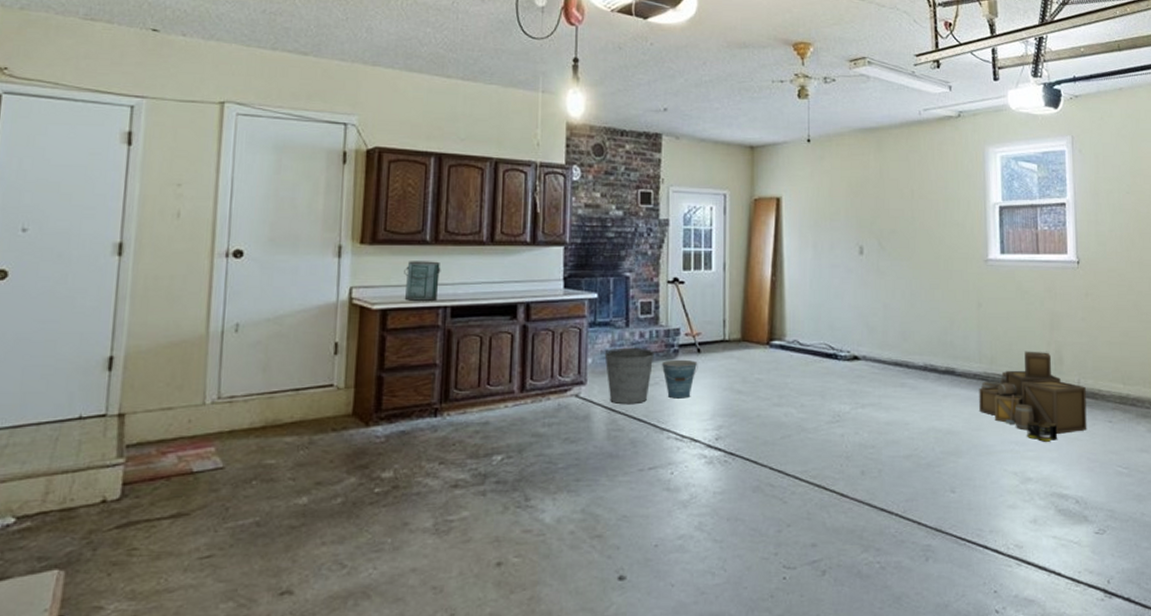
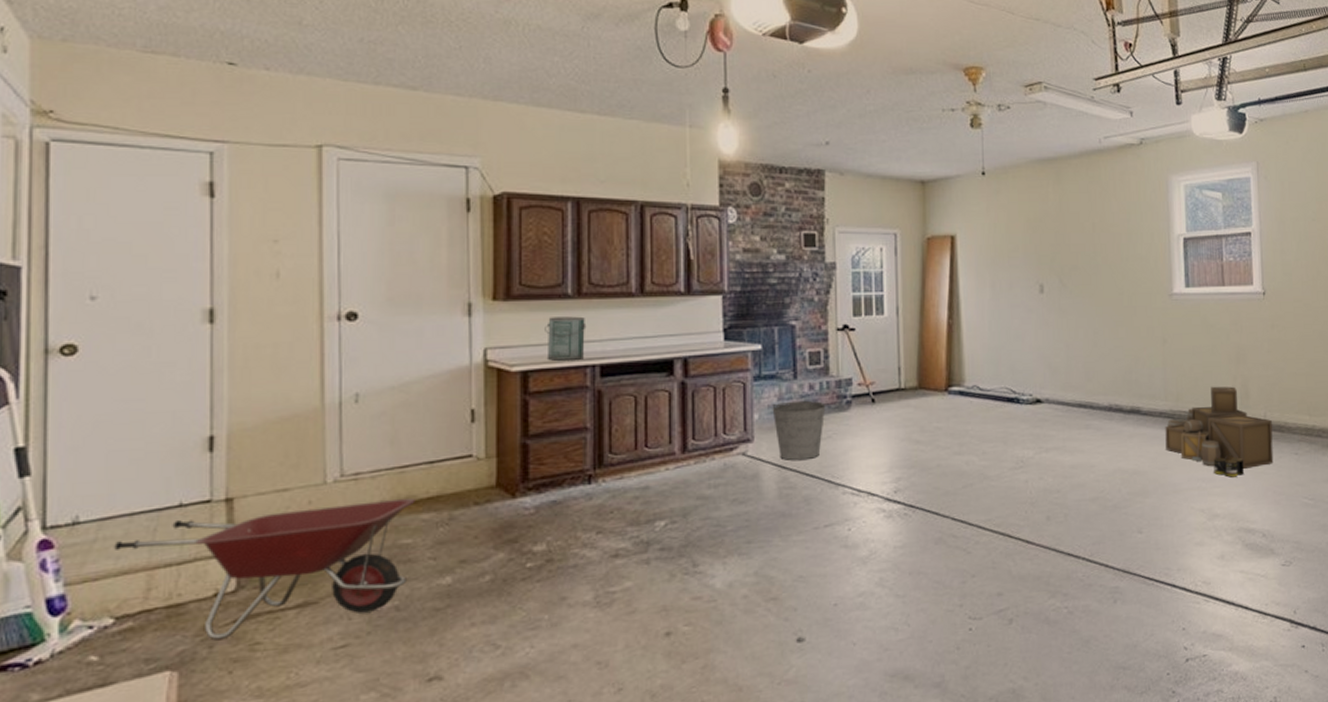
barrow: none [21,421,281,544] -> present [114,497,415,641]
bucket: present [661,359,698,399] -> none [833,410,873,452]

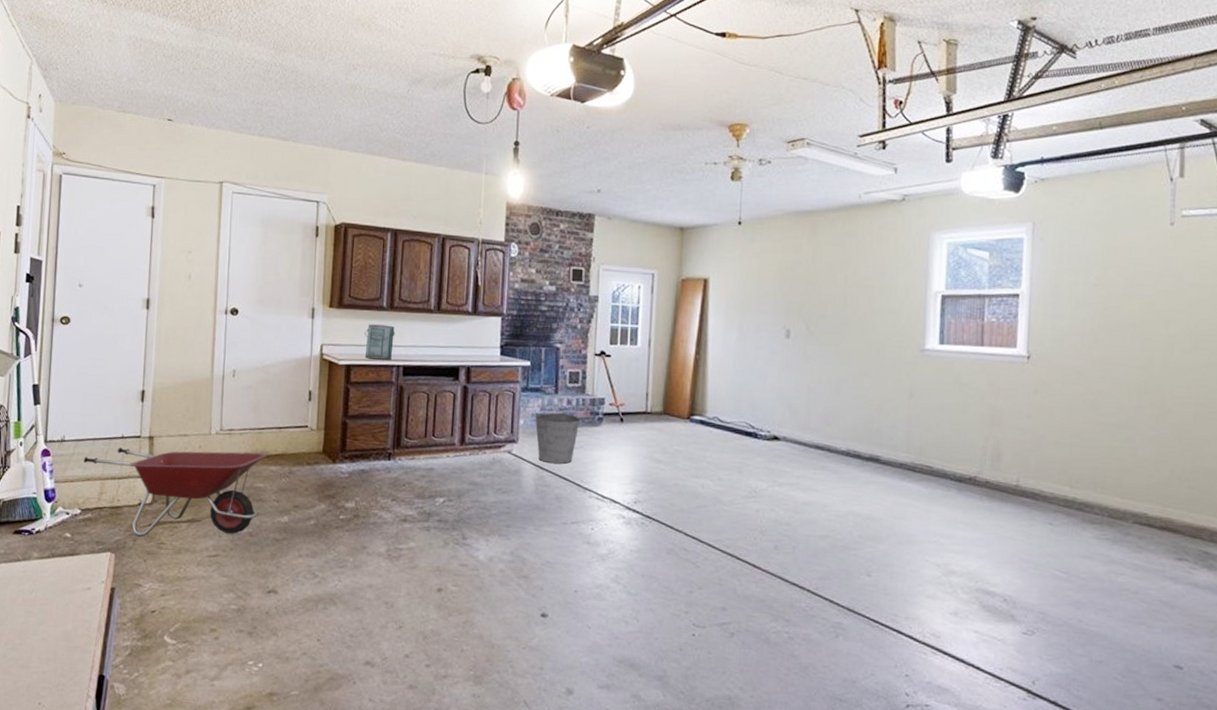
cardboard boxes: present [1165,386,1274,469] -> none [903,444,1025,531]
paint can: present [1213,454,1244,478] -> none [954,514,988,538]

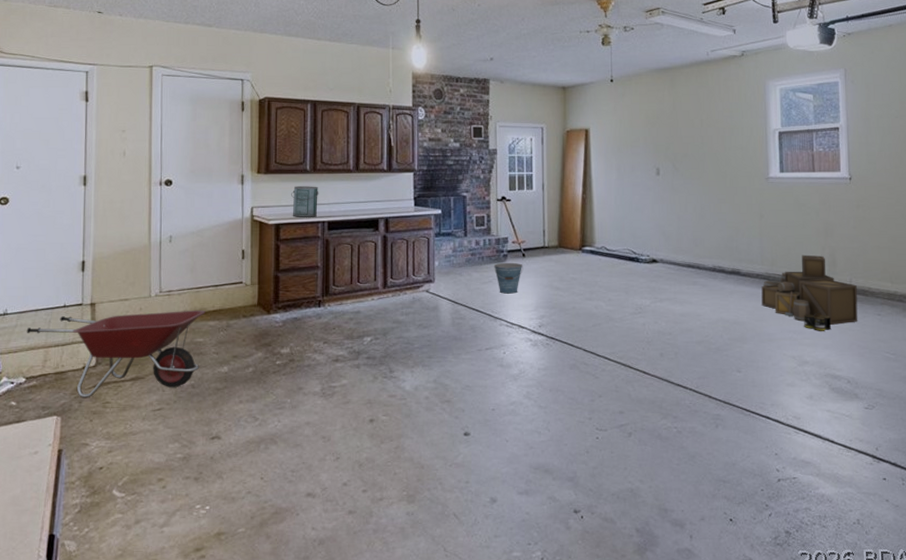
bucket: present [535,412,580,464] -> none [448,253,488,299]
bucket: none [586,426,621,463] -> present [493,262,523,294]
cardboard boxes: none [903,444,1025,531] -> present [761,255,858,325]
paint can: none [954,514,988,538] -> present [804,312,831,331]

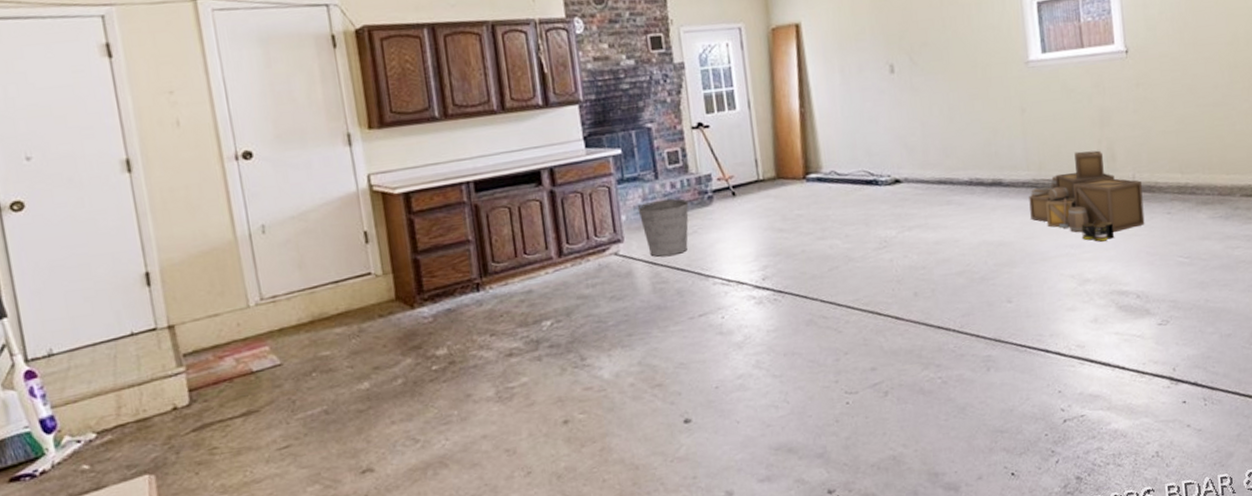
barrow: present [26,310,206,398] -> none [84,315,331,448]
paint can: present [291,186,319,217] -> none [419,137,458,181]
bucket: none [448,253,488,299] -> present [637,198,689,258]
bucket: present [493,262,523,294] -> none [697,204,735,245]

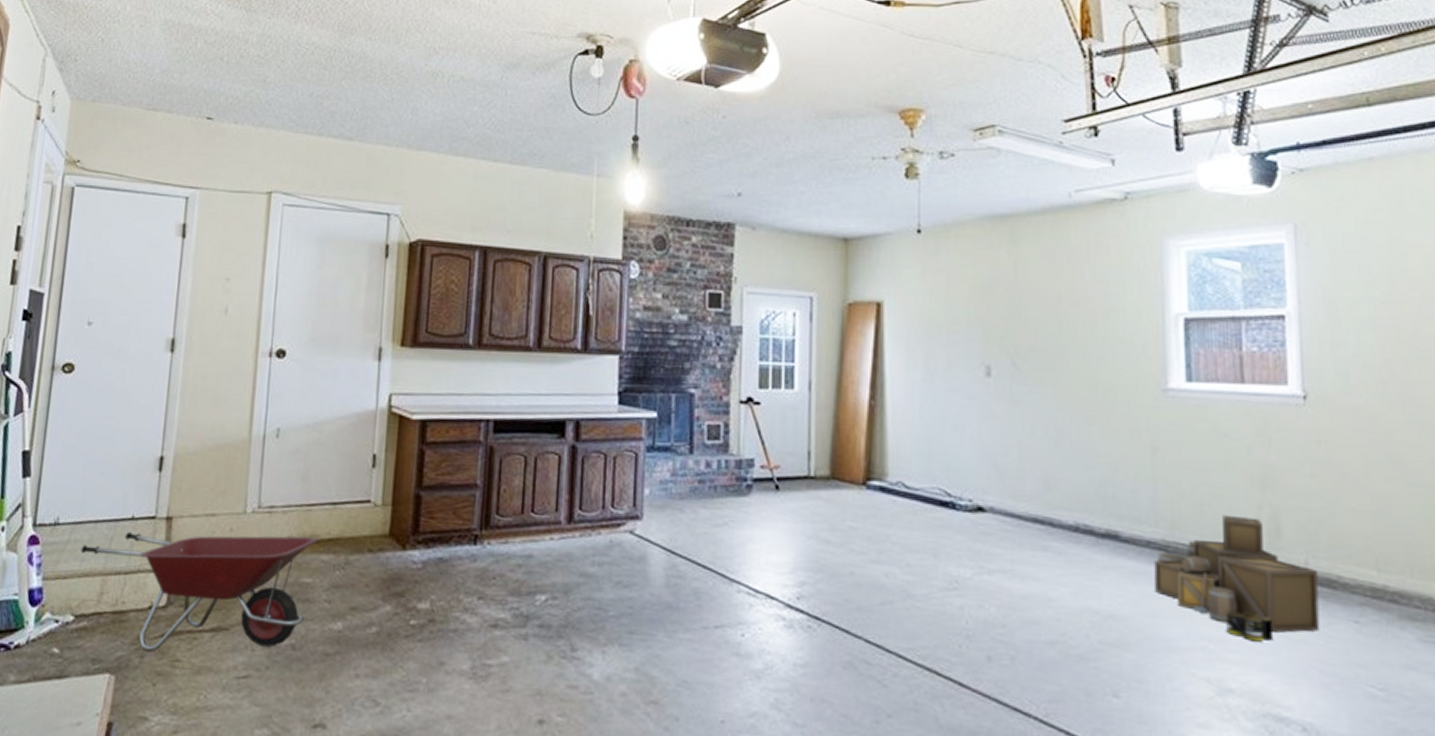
barrow: none [84,315,331,448] -> present [80,532,318,652]
bucket: present [637,198,689,258] -> none [664,479,723,548]

